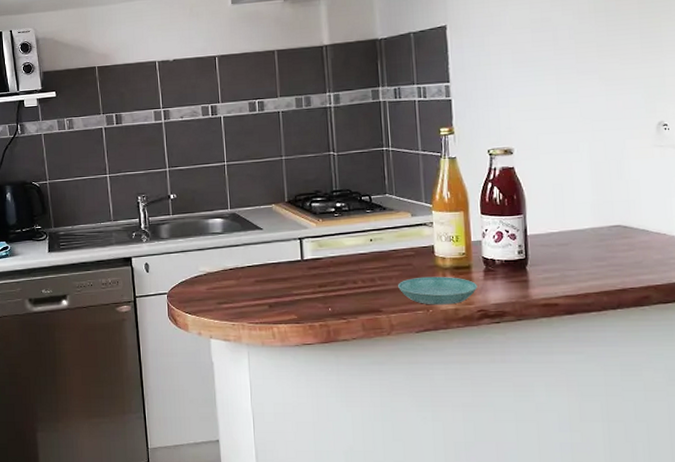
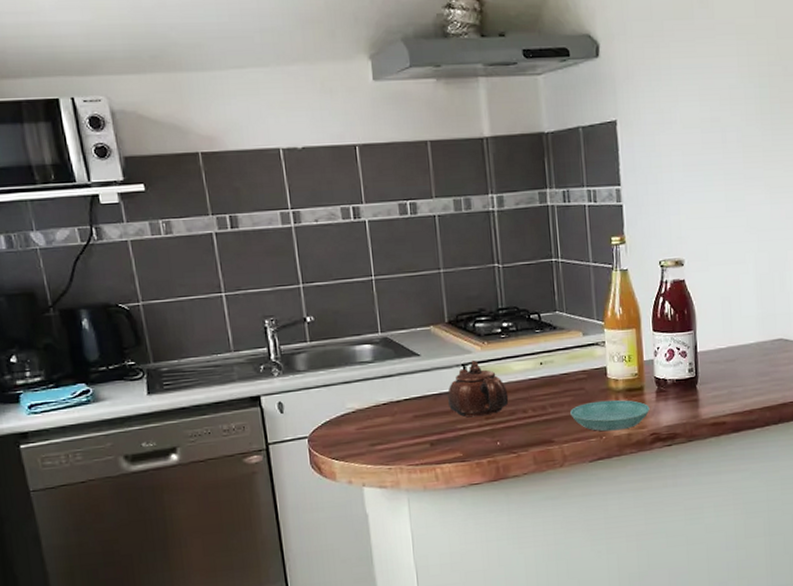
teapot: none [285,234,340,285] -> present [448,359,509,417]

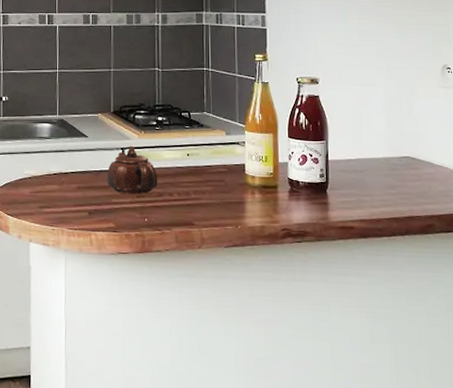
saucer: present [570,399,650,432] -> none [211,193,282,222]

